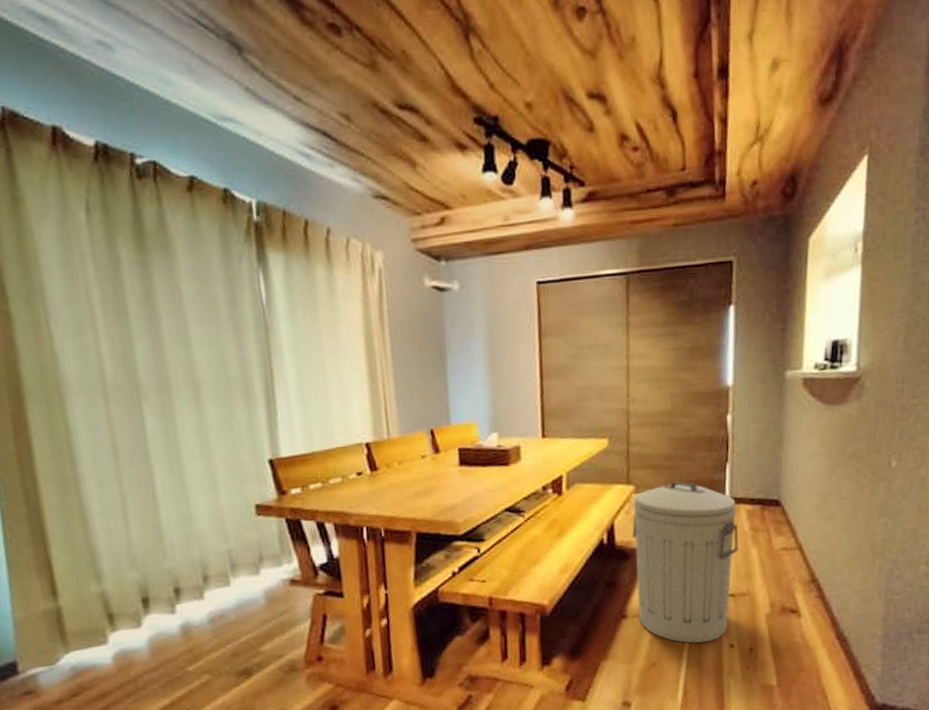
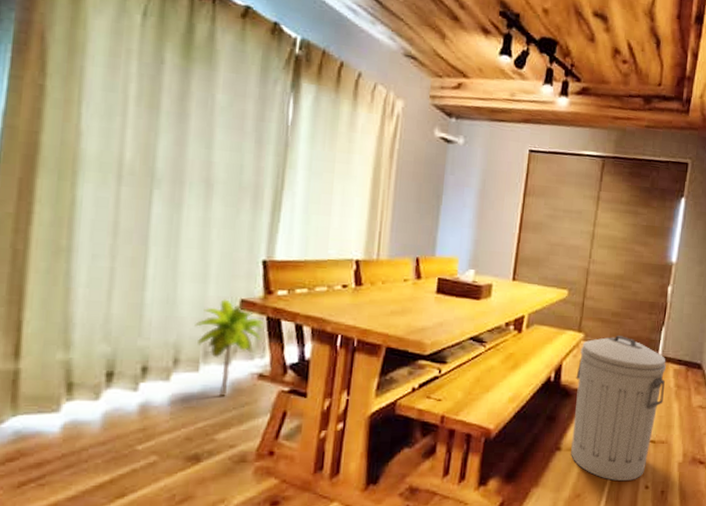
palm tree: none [215,507,285,609] -> present [194,299,264,398]

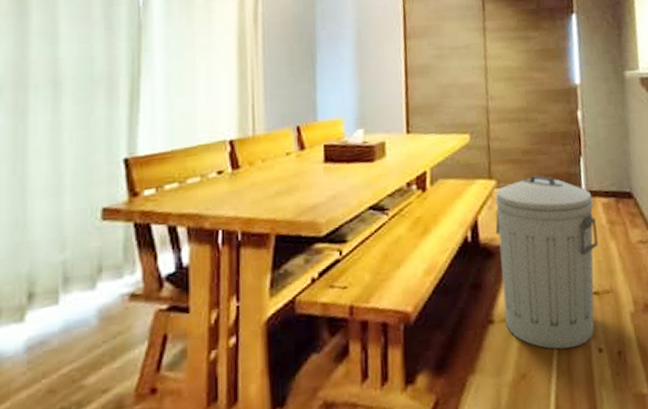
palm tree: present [194,299,264,398] -> none [50,211,131,331]

